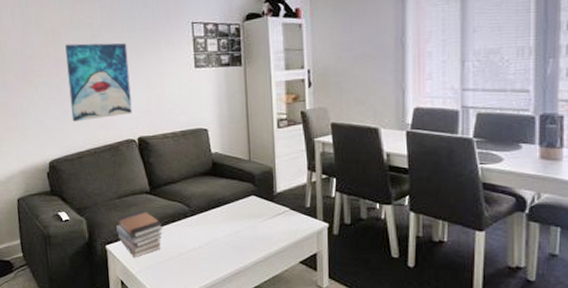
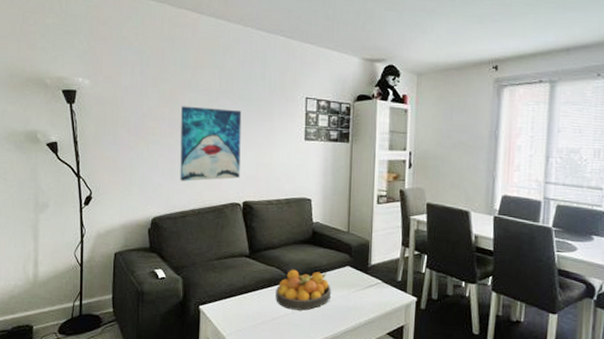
book stack: present [116,210,163,258] -> none [212,273,259,320]
fruit bowl: none [180,202,237,244] -> present [276,269,331,311]

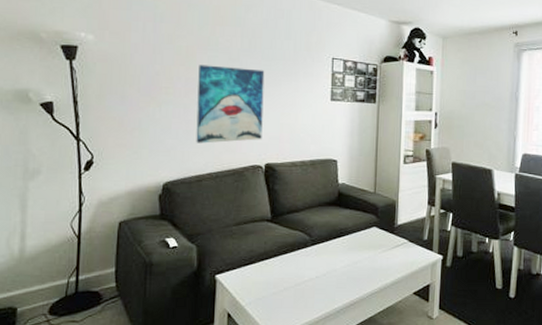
fruit bowl: present [276,269,331,311] -> none [299,232,357,274]

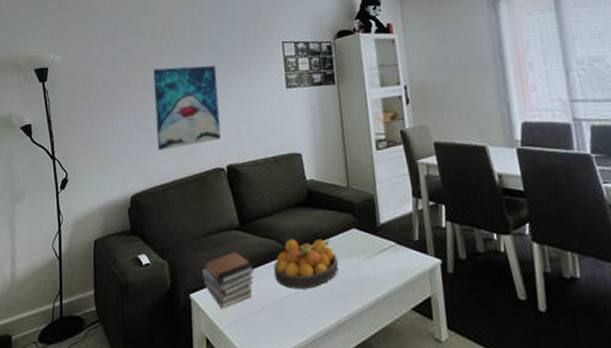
book stack: none [230,239,281,289] -> present [202,250,255,309]
fruit bowl: none [299,232,357,274] -> present [274,238,338,289]

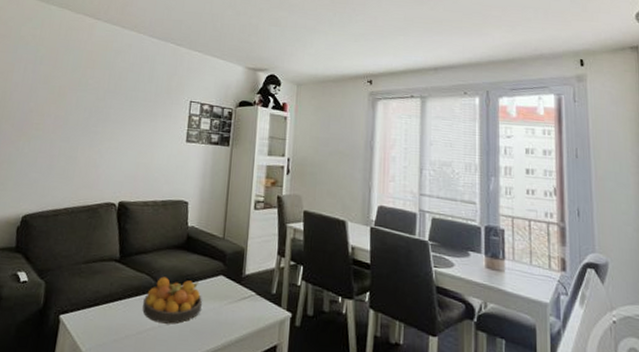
wall art: present [153,65,221,150] -> none [57,103,127,179]
book stack: present [202,250,255,309] -> none [75,279,126,333]

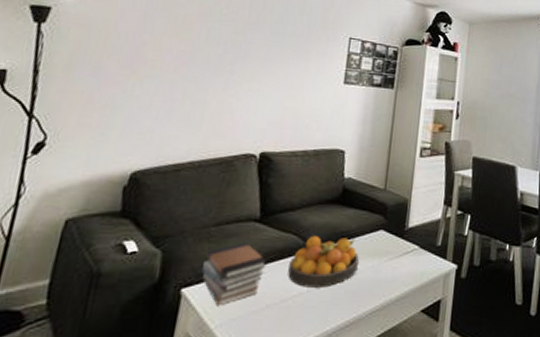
book stack: none [75,279,126,333] -> present [202,243,267,307]

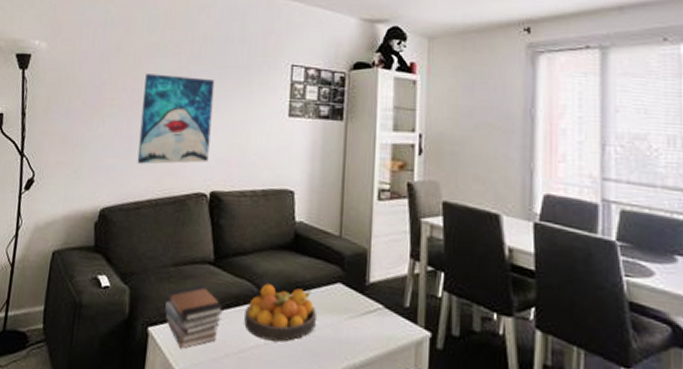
wall art: none [180,36,272,126] -> present [137,73,215,164]

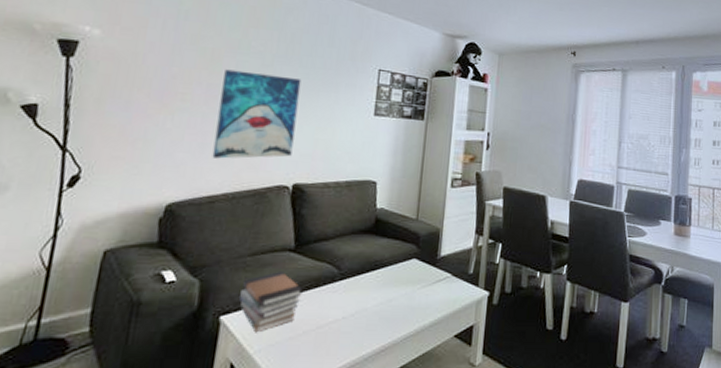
fruit bowl: present [244,283,316,342] -> none [323,264,393,314]

